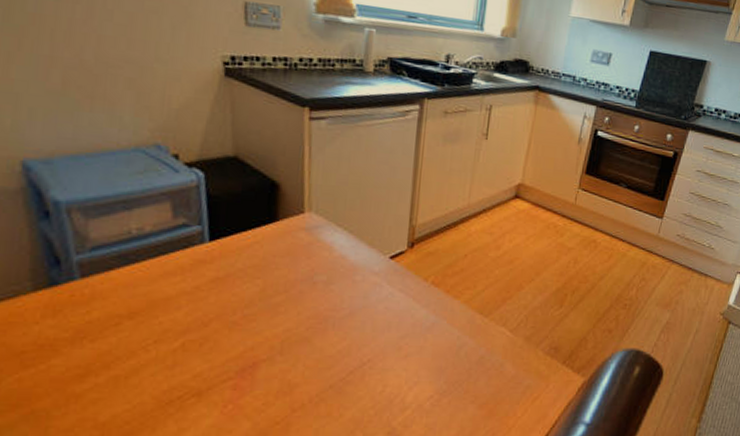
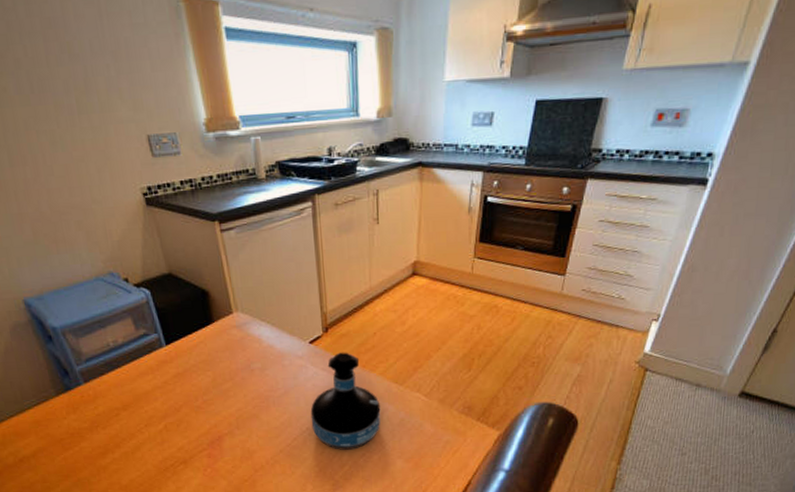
tequila bottle: none [375,272,460,390] -> present [310,352,381,450]

